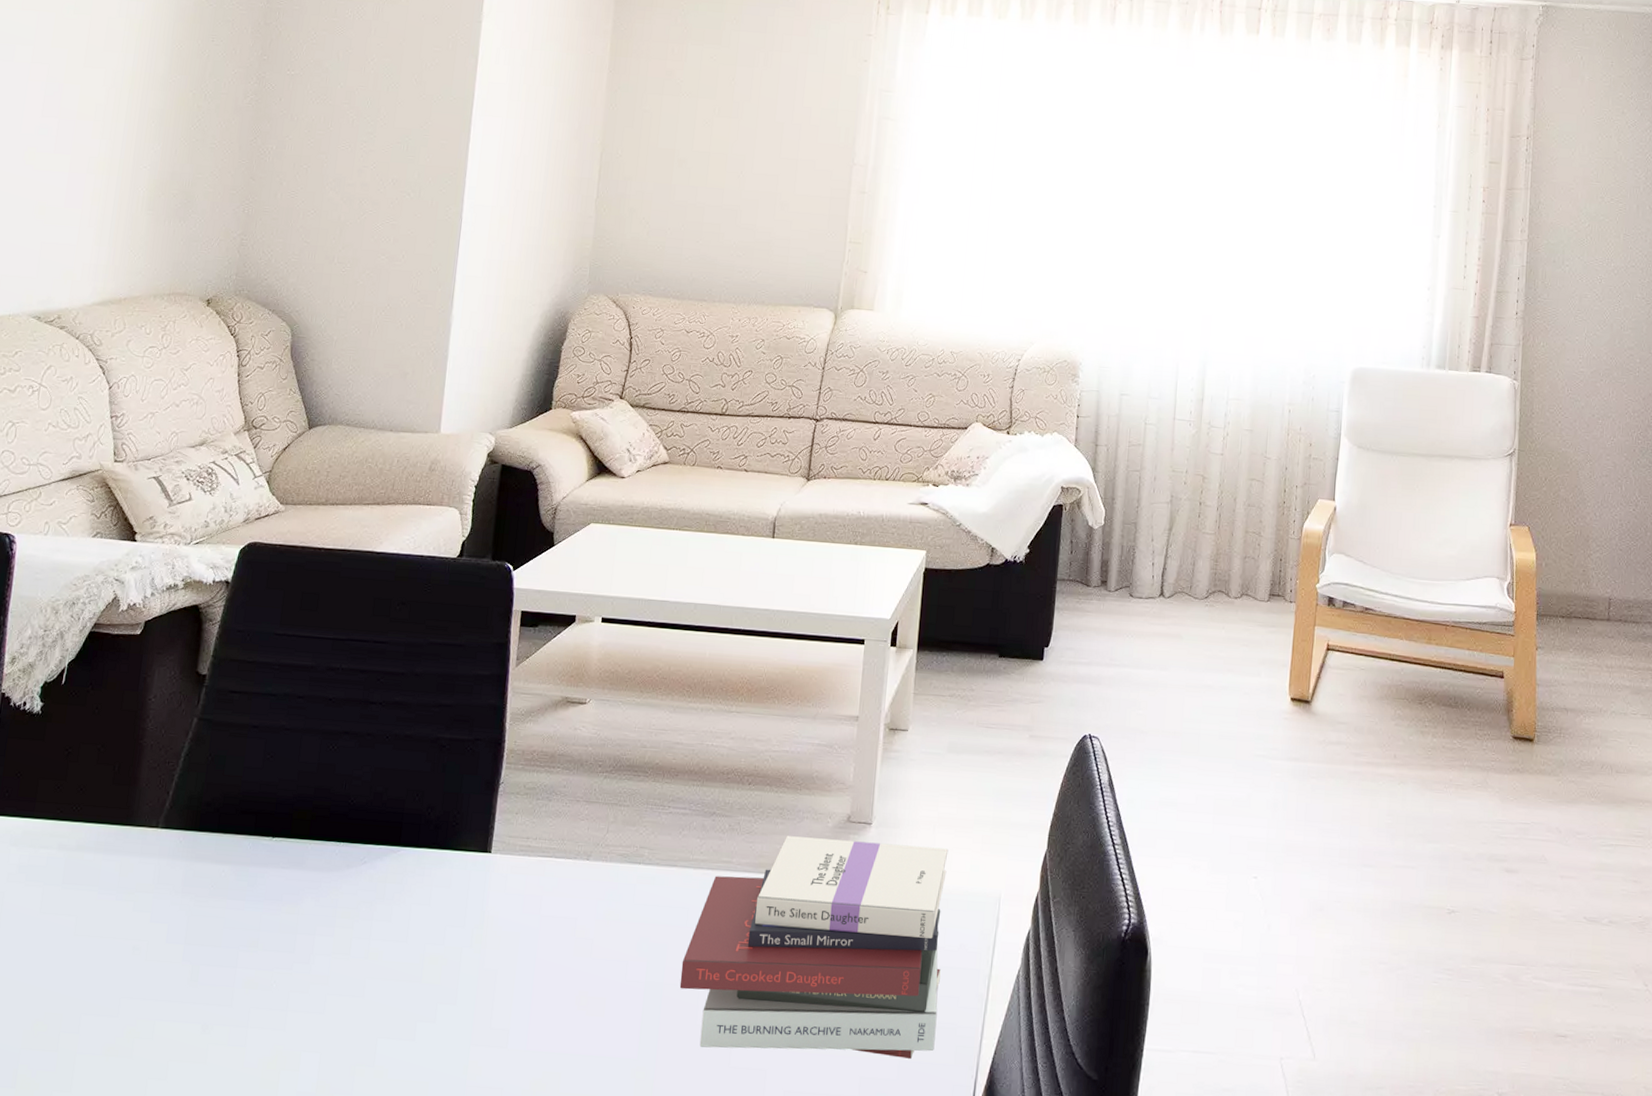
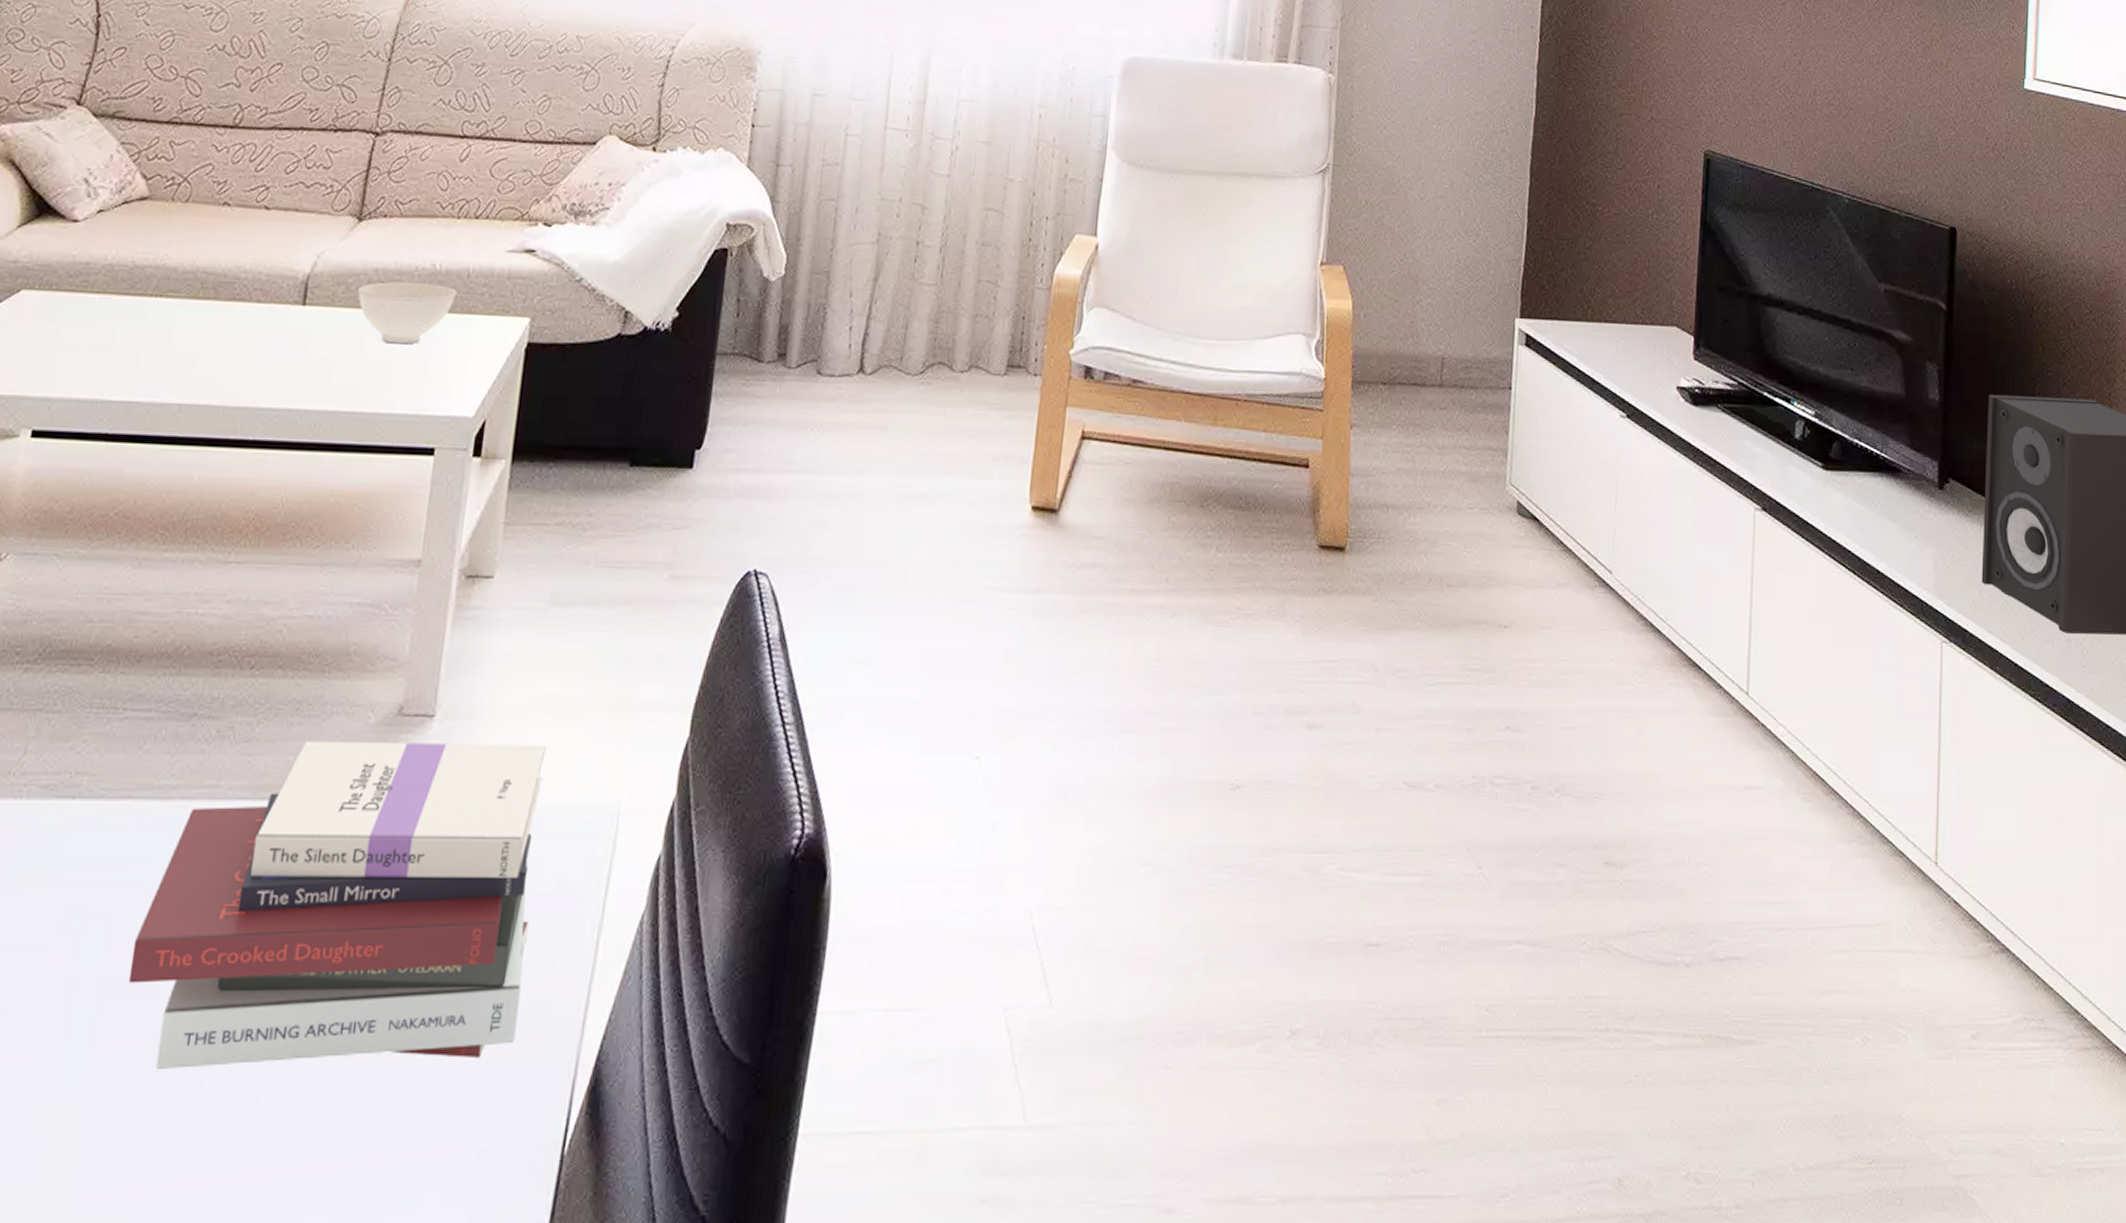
bowl: none [808,523,876,567] -> present [357,282,457,345]

